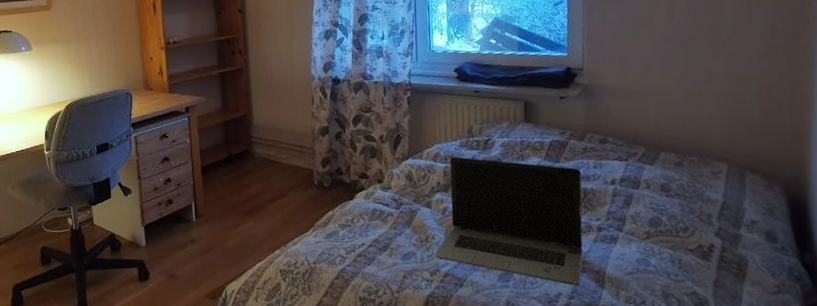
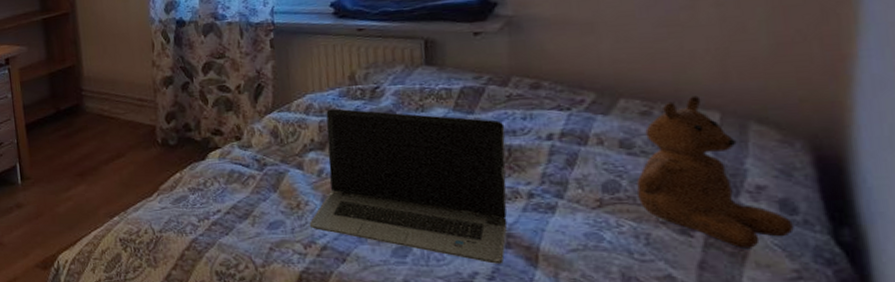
teddy bear: none [672,151,775,270] -> present [636,95,794,248]

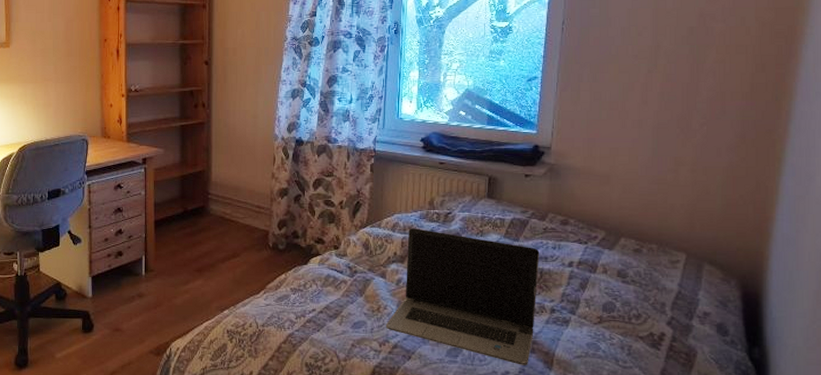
teddy bear: present [636,95,794,248] -> none [626,239,724,360]

